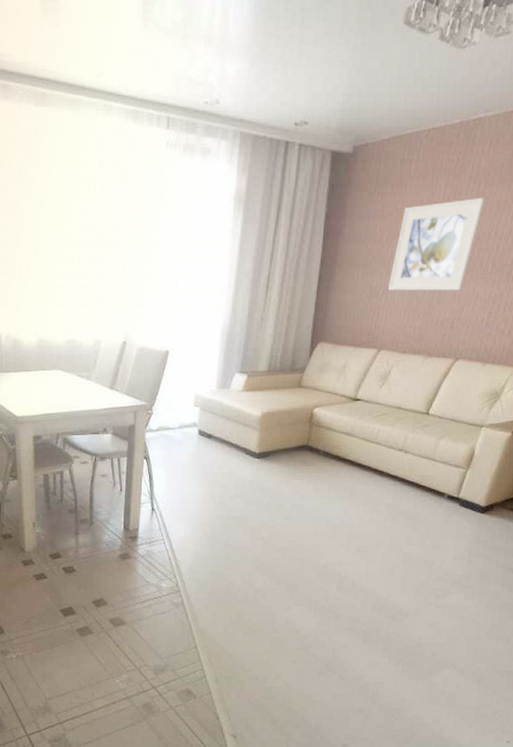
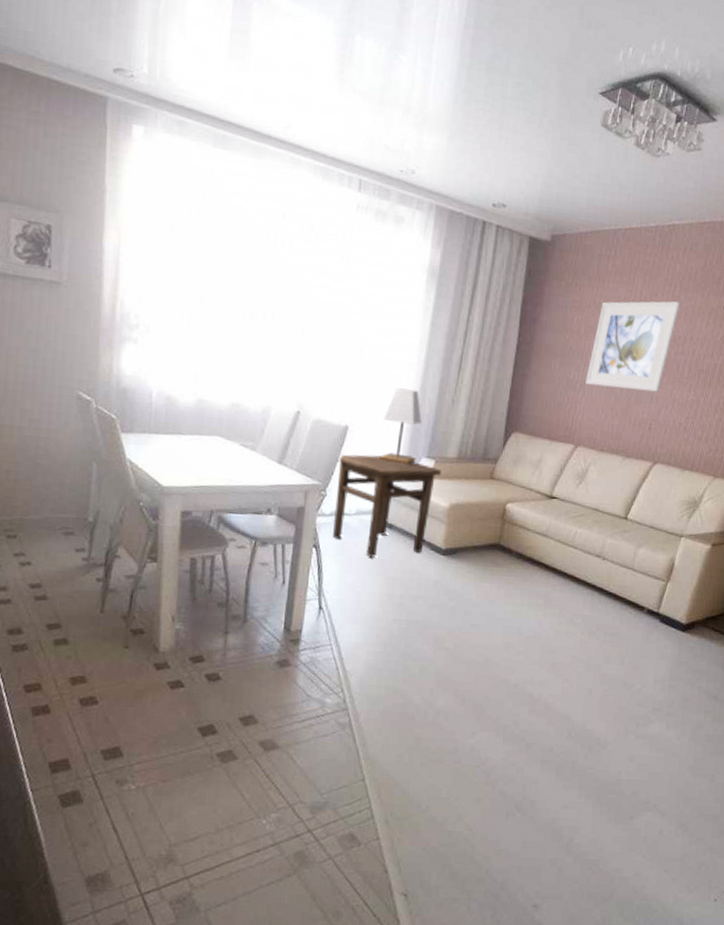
side table: none [159,375,253,464] -> present [333,454,441,557]
lamp: none [196,312,234,381] -> present [378,388,422,465]

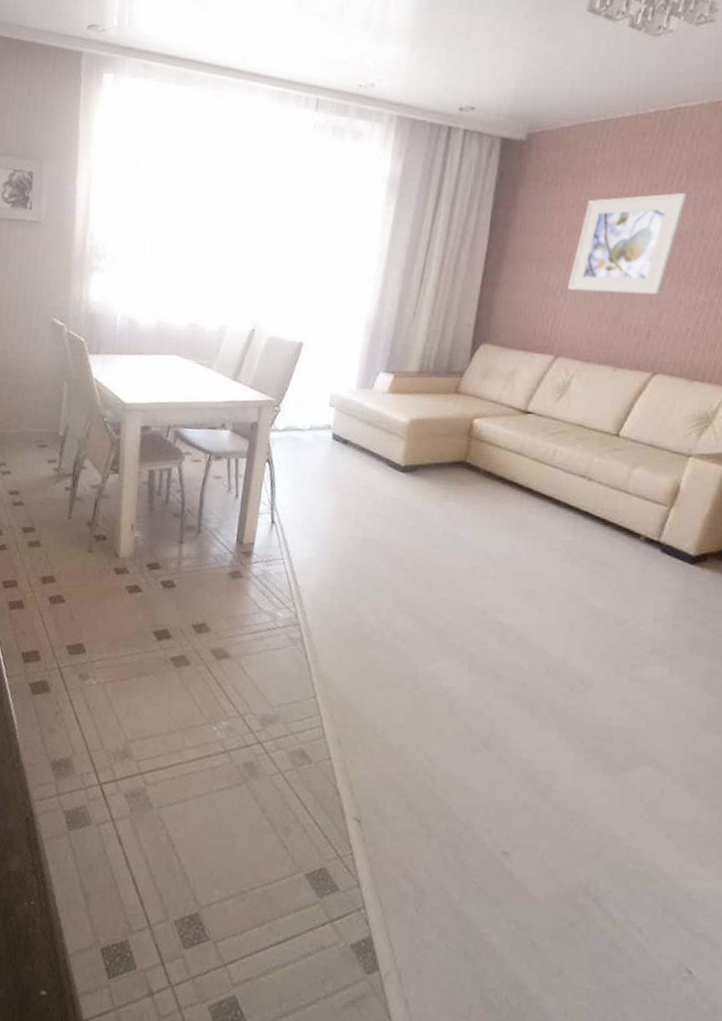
side table: present [333,454,441,557] -> none [286,370,401,473]
lamp: present [378,388,422,465] -> none [333,303,380,380]

